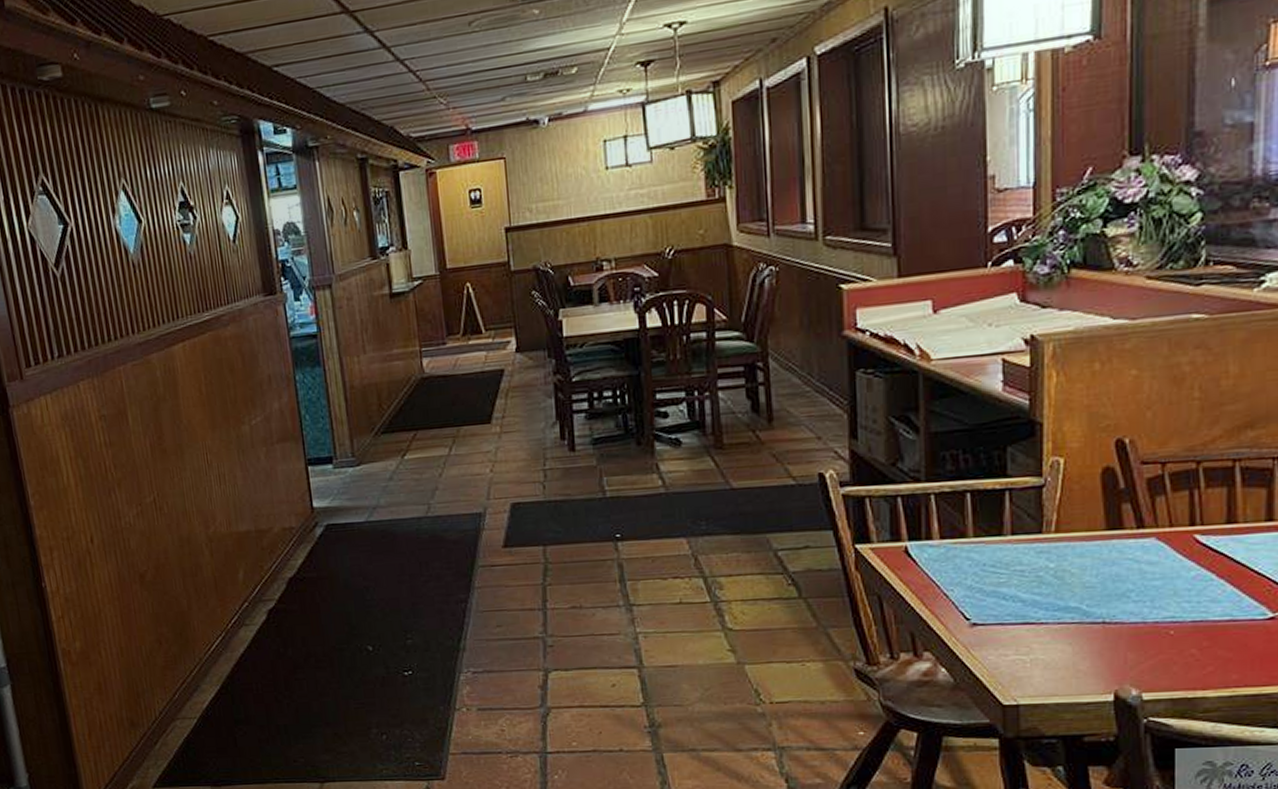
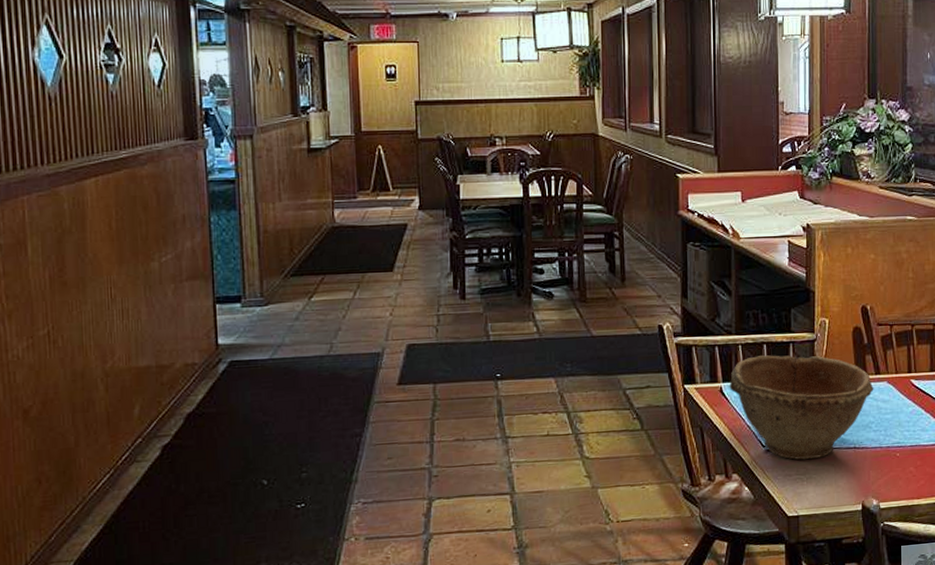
bowl: none [917,506,1135,637] -> present [729,355,874,460]

